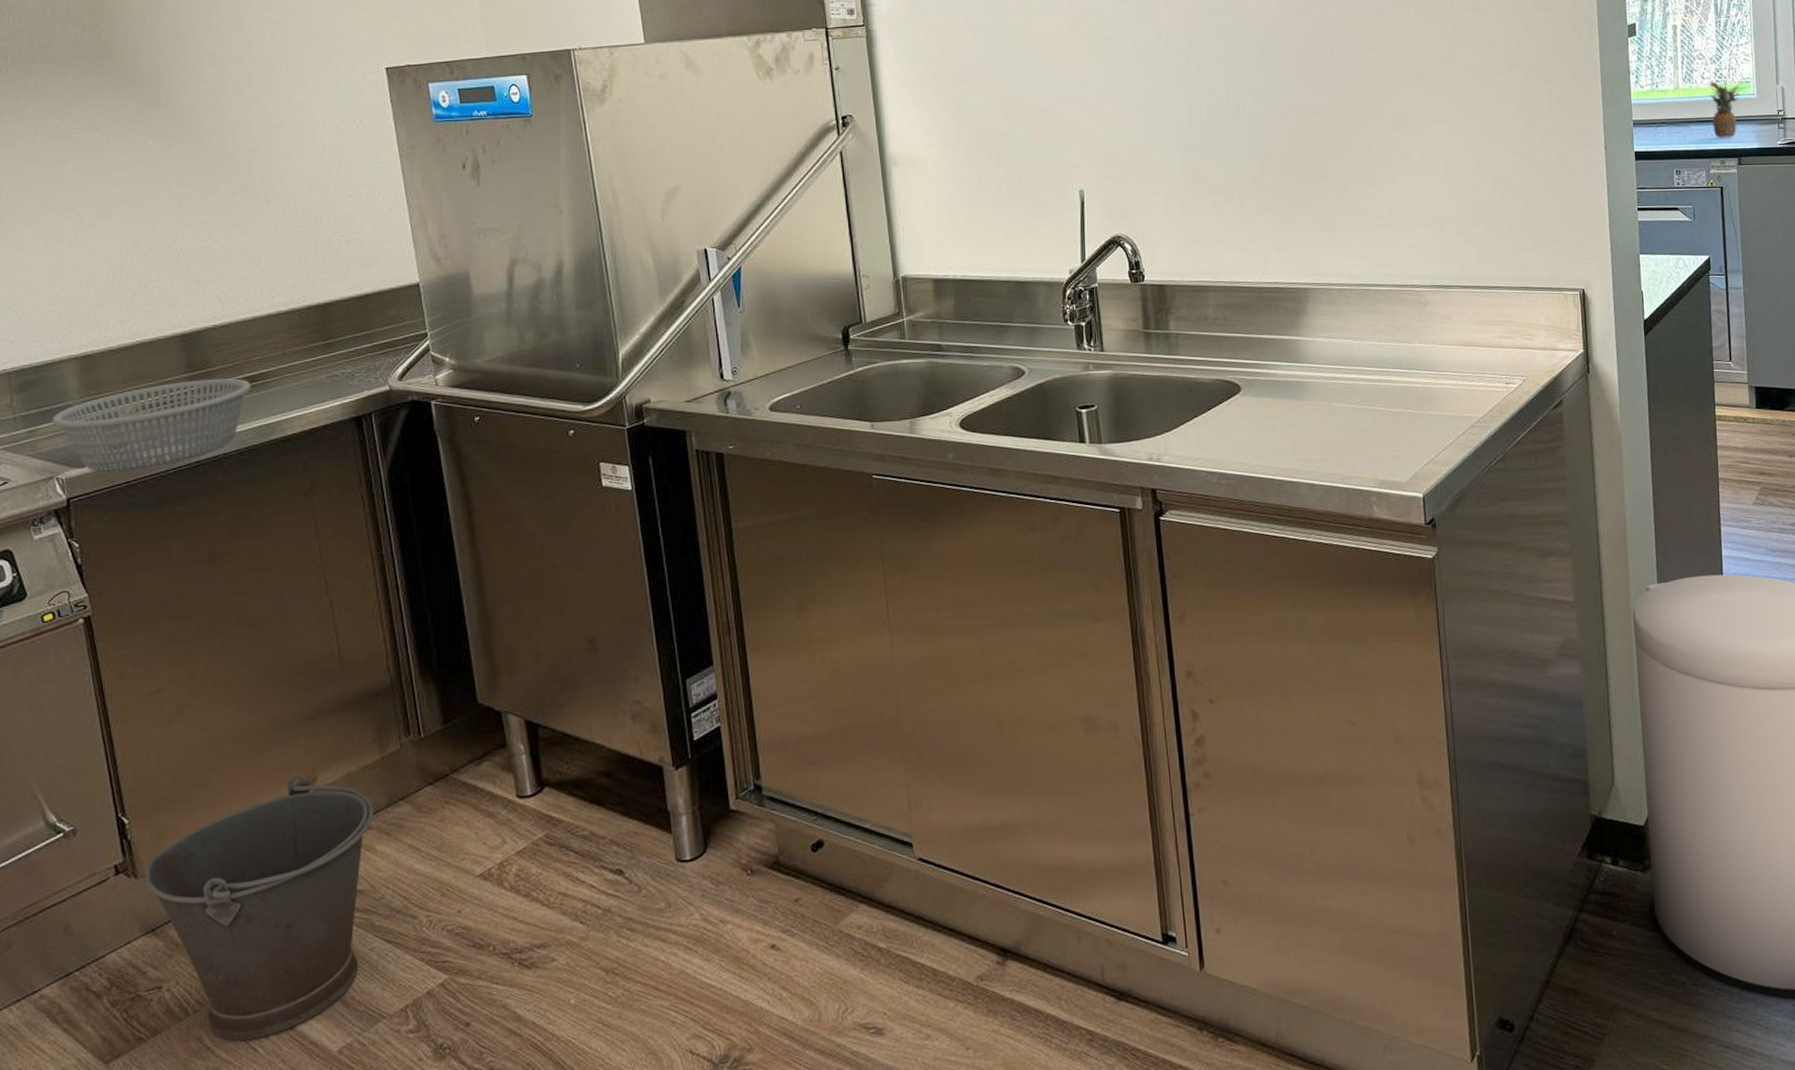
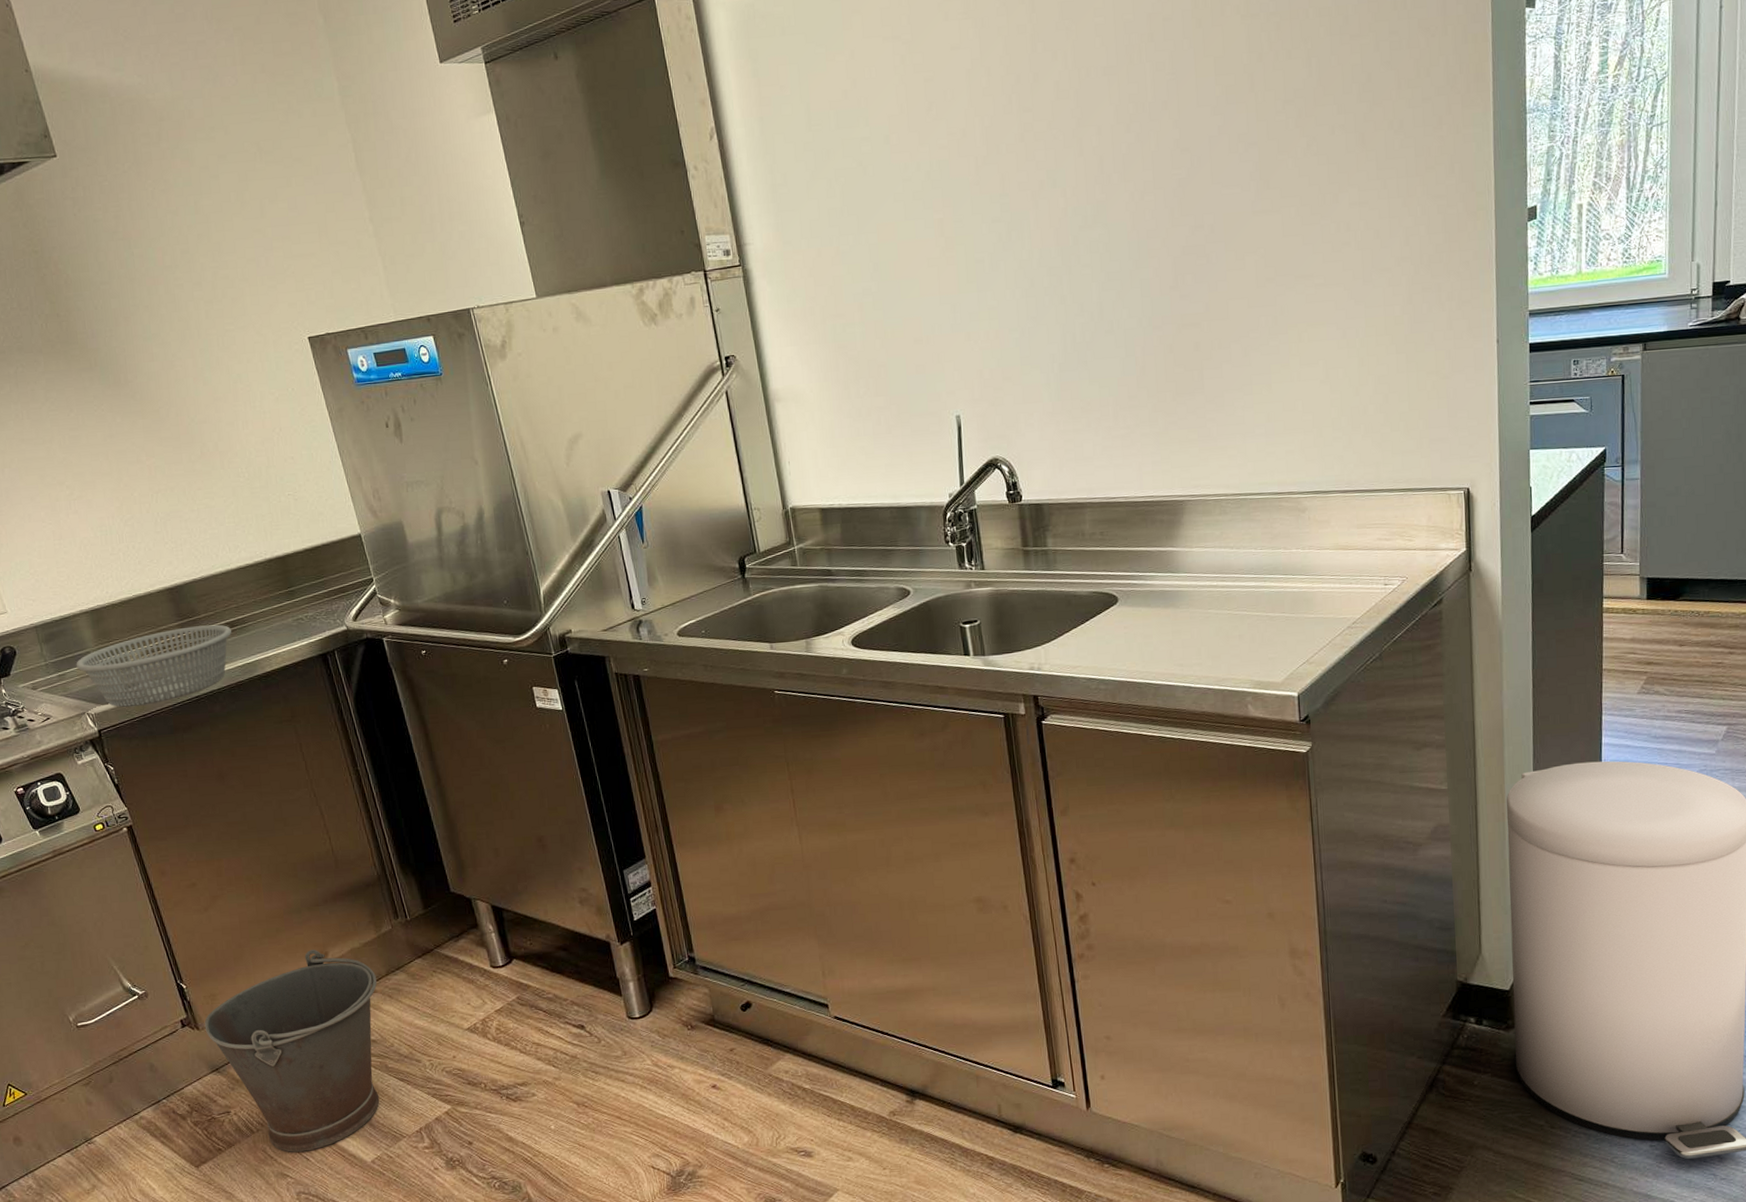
fruit: present [1709,81,1742,138] -> none [1615,262,1652,324]

